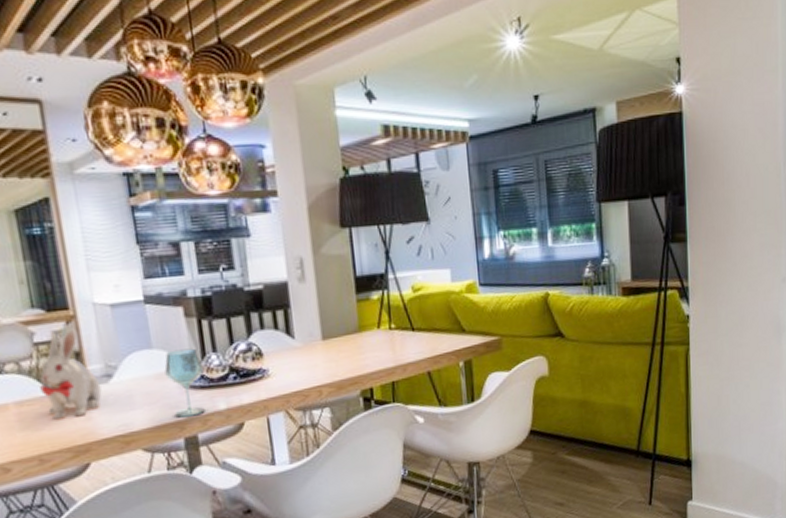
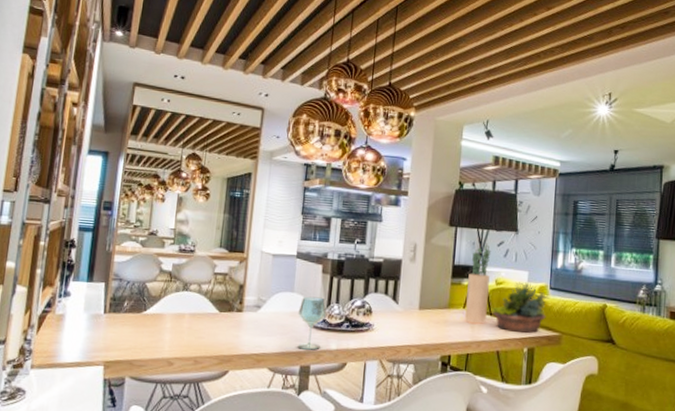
decorative figurine: present [40,330,102,421] -> none [209,267,251,334]
vase: none [377,242,409,345] -> present [465,243,492,324]
succulent planter: none [412,282,481,347] -> present [491,281,550,334]

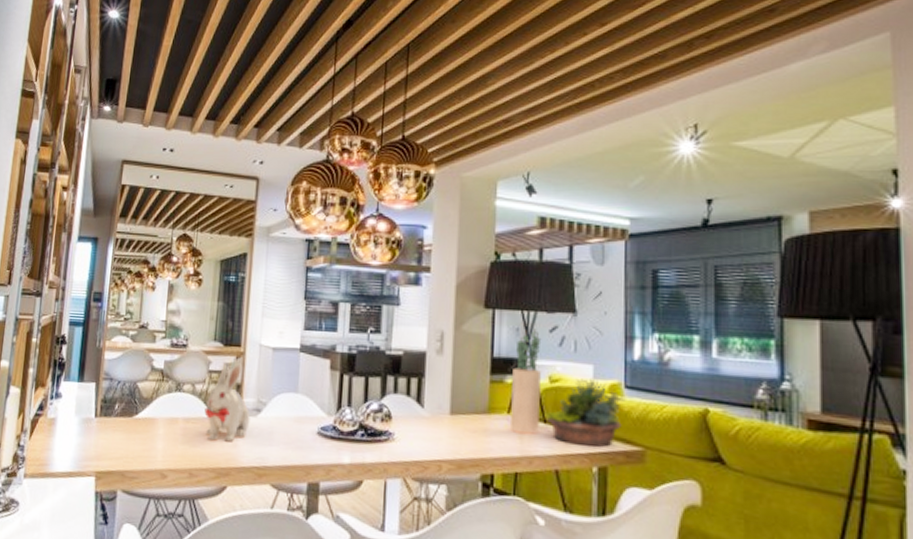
decorative figurine: none [209,267,251,334] -> present [204,363,251,442]
wine glass: present [297,296,327,350] -> none [303,398,337,464]

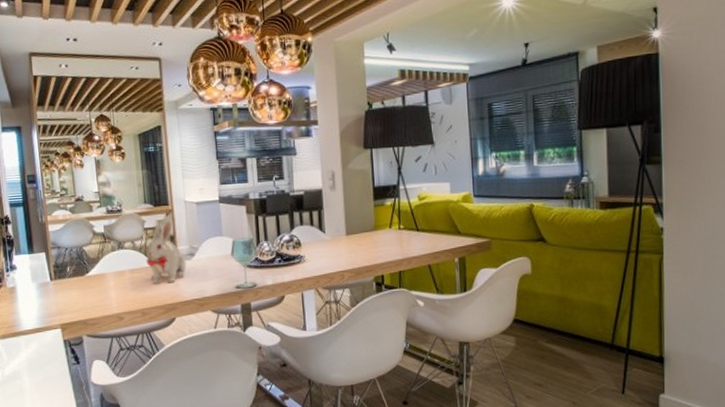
wine glass: none [303,398,337,464] -> present [230,237,257,289]
vase: present [511,329,542,434] -> none [390,160,414,242]
succulent planter: present [544,378,626,448] -> none [417,194,475,245]

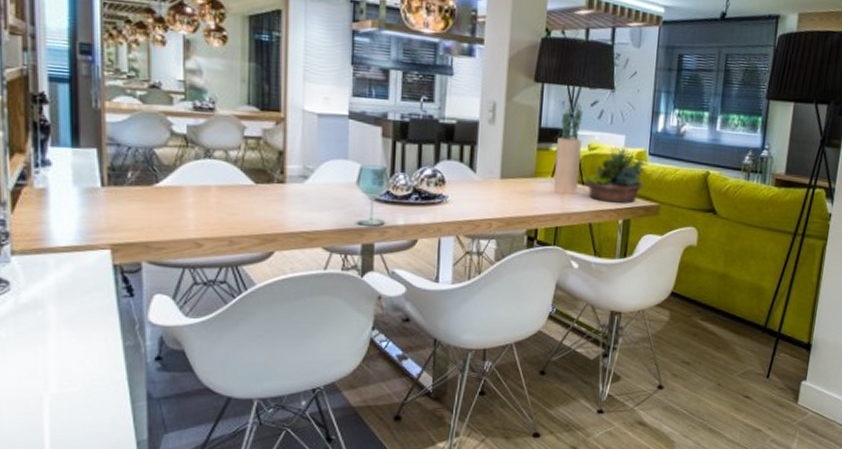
decorative figurine: present [146,220,187,285] -> none [242,129,296,209]
vase: none [390,160,414,242] -> present [553,102,584,194]
succulent planter: none [417,194,475,245] -> present [583,147,649,204]

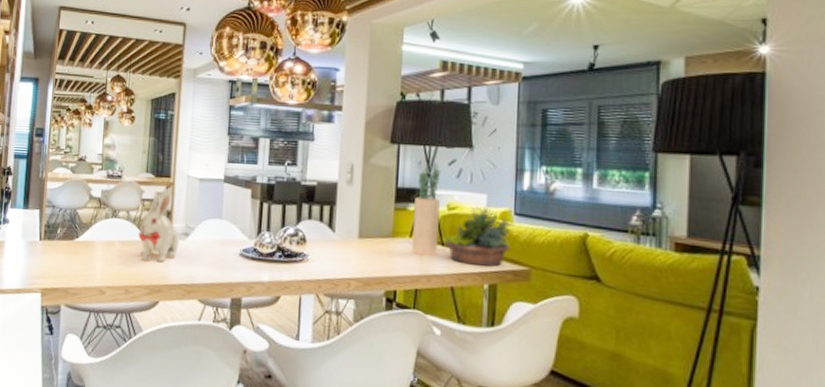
decorative figurine: none [242,129,296,209] -> present [138,193,180,263]
wine glass: present [355,164,390,226] -> none [227,223,257,282]

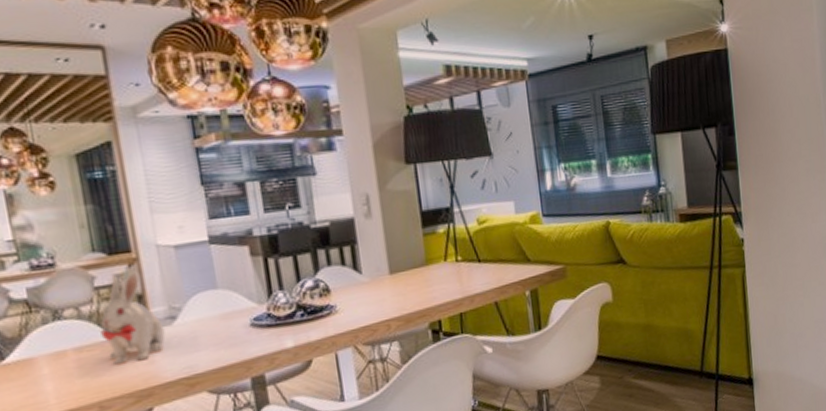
vase: present [412,162,441,256] -> none [442,176,475,277]
succulent planter: present [442,206,515,268] -> none [478,214,545,277]

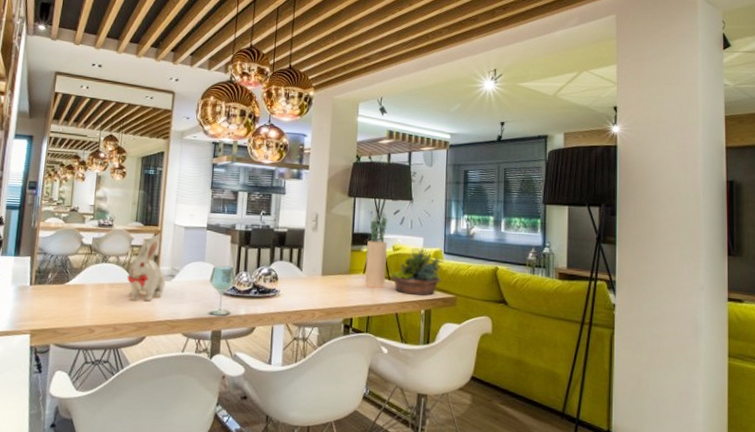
wine glass: none [230,287,272,358] -> present [209,265,235,316]
vase: none [442,176,475,277] -> present [365,212,388,288]
succulent planter: none [478,214,545,277] -> present [389,247,444,297]

